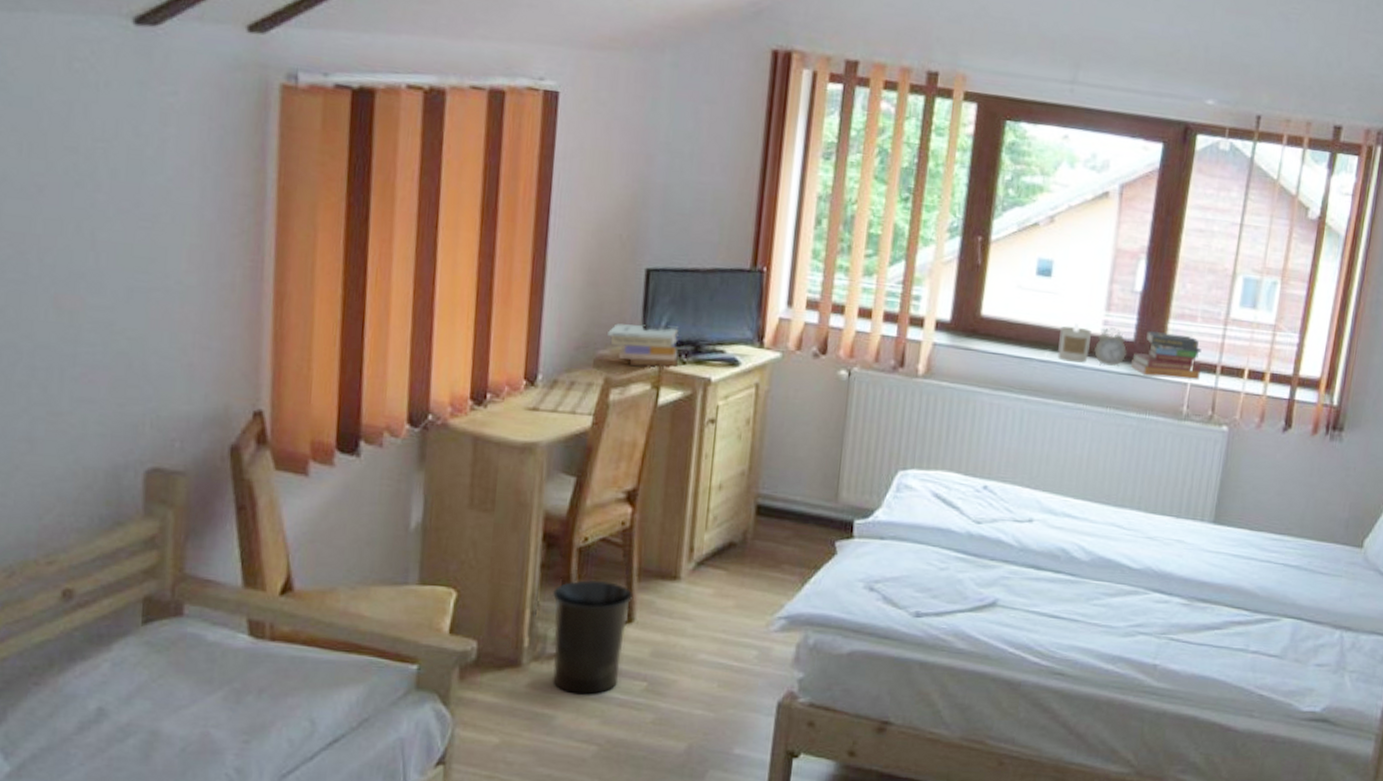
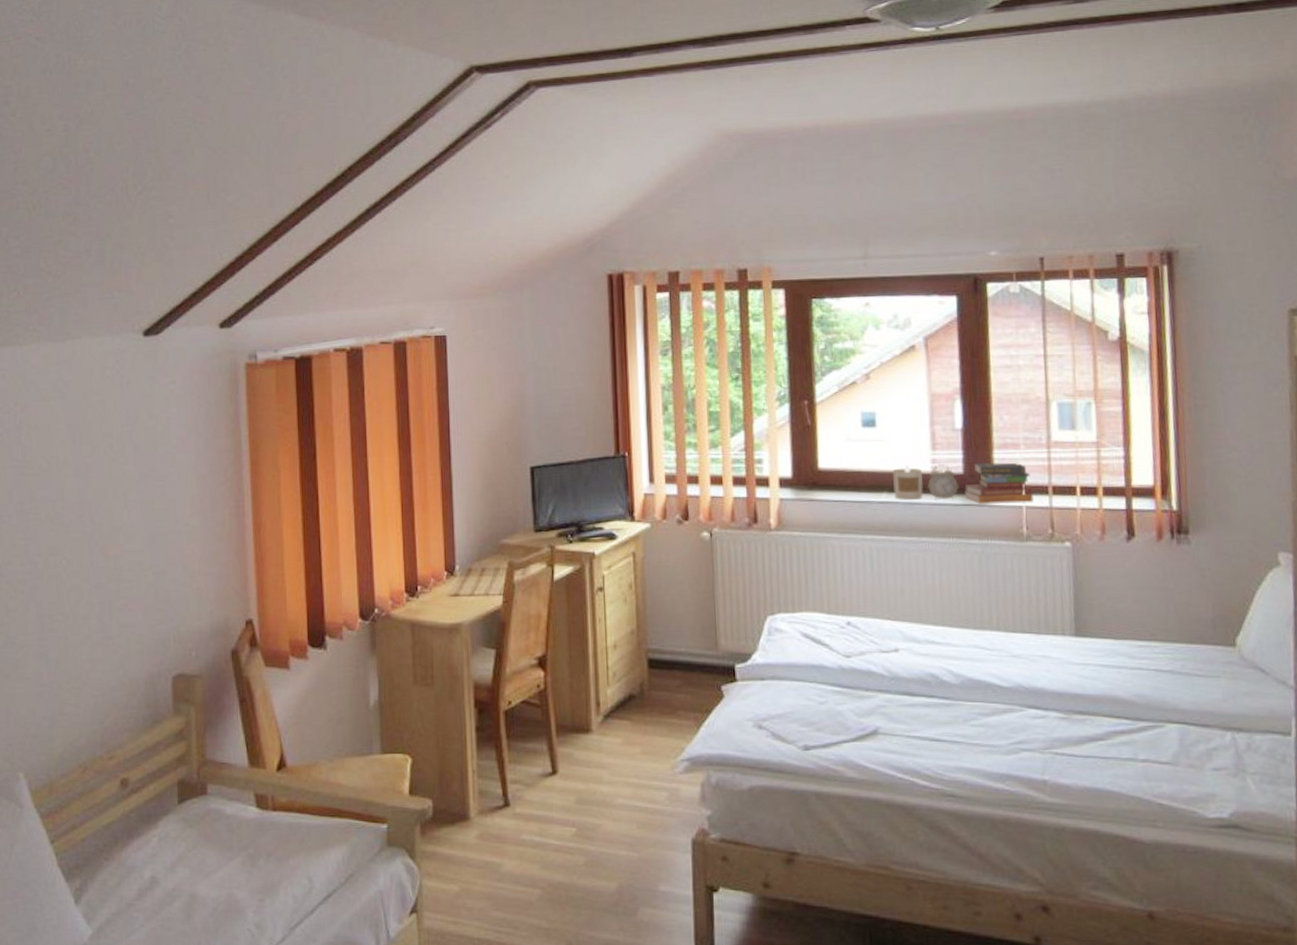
waste bin: present [551,580,632,695] -> none [487,739,554,843]
books: present [608,323,680,368] -> none [506,512,566,550]

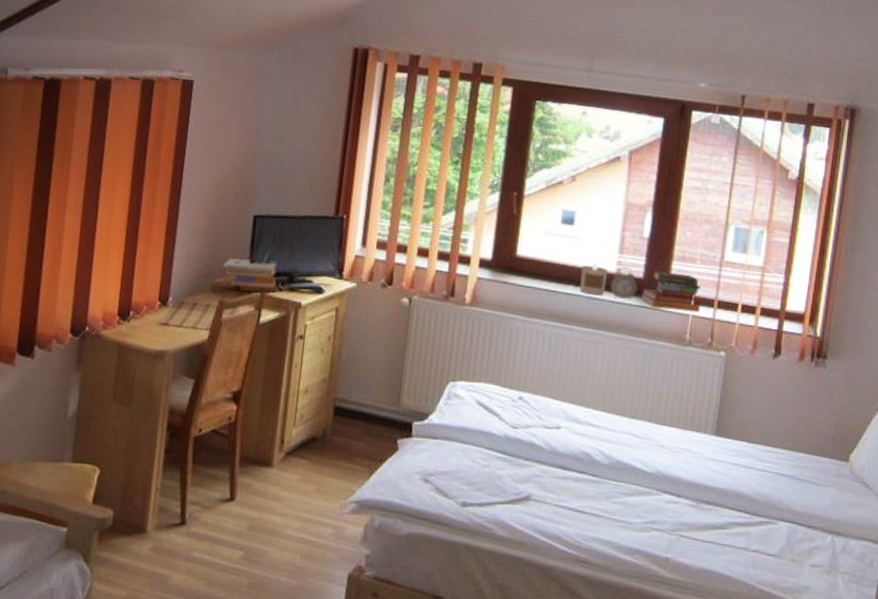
books: none [506,512,566,550] -> present [223,258,278,294]

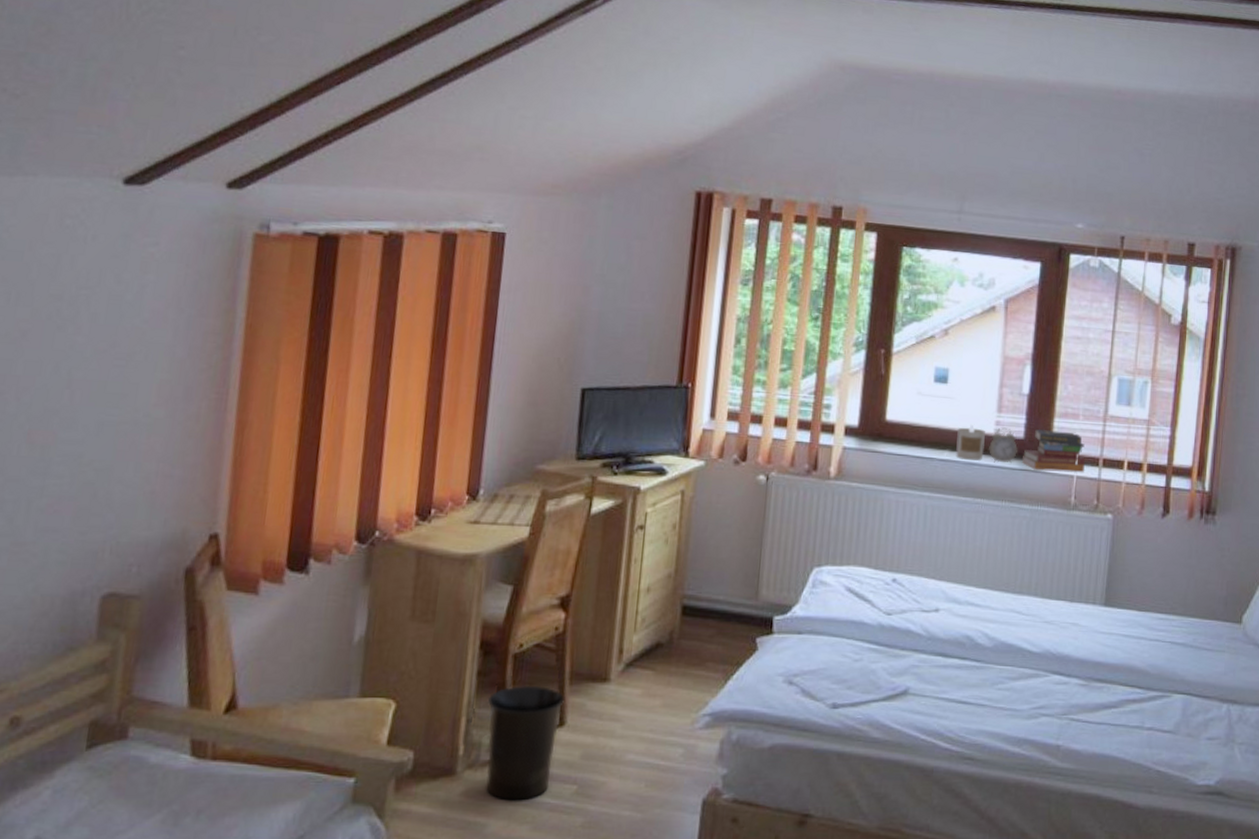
waste bin: none [170,464,235,560] -> present [486,686,564,801]
books: present [223,258,278,294] -> none [545,439,612,479]

